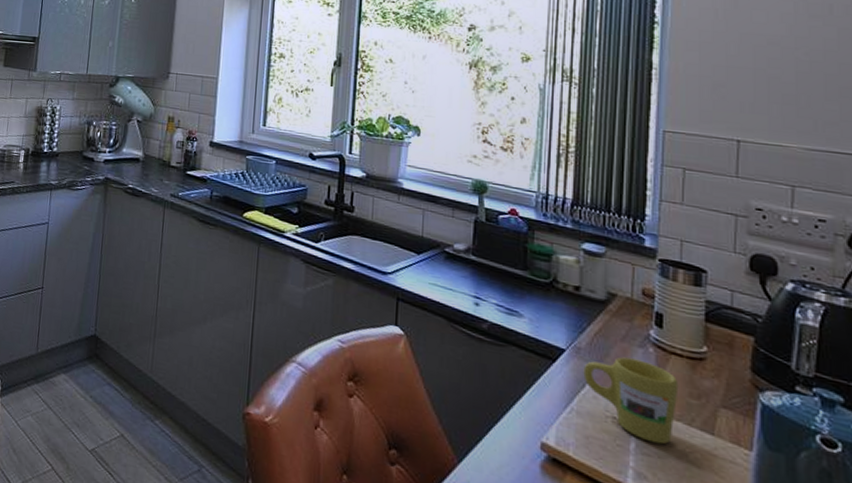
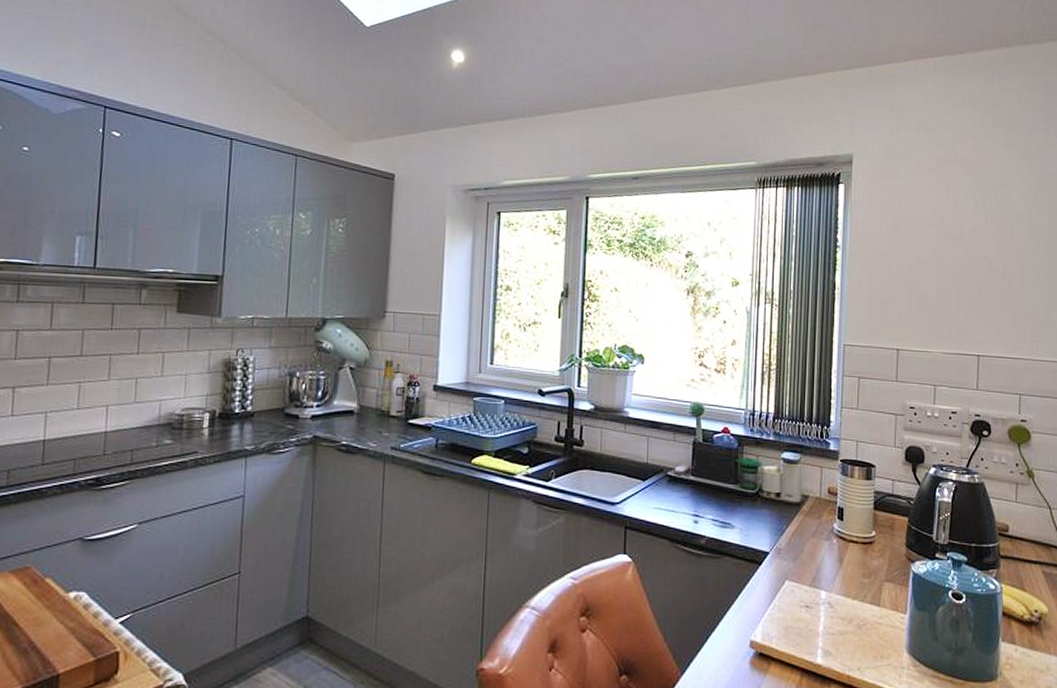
mug: present [583,357,679,445] -> none [783,551,855,622]

